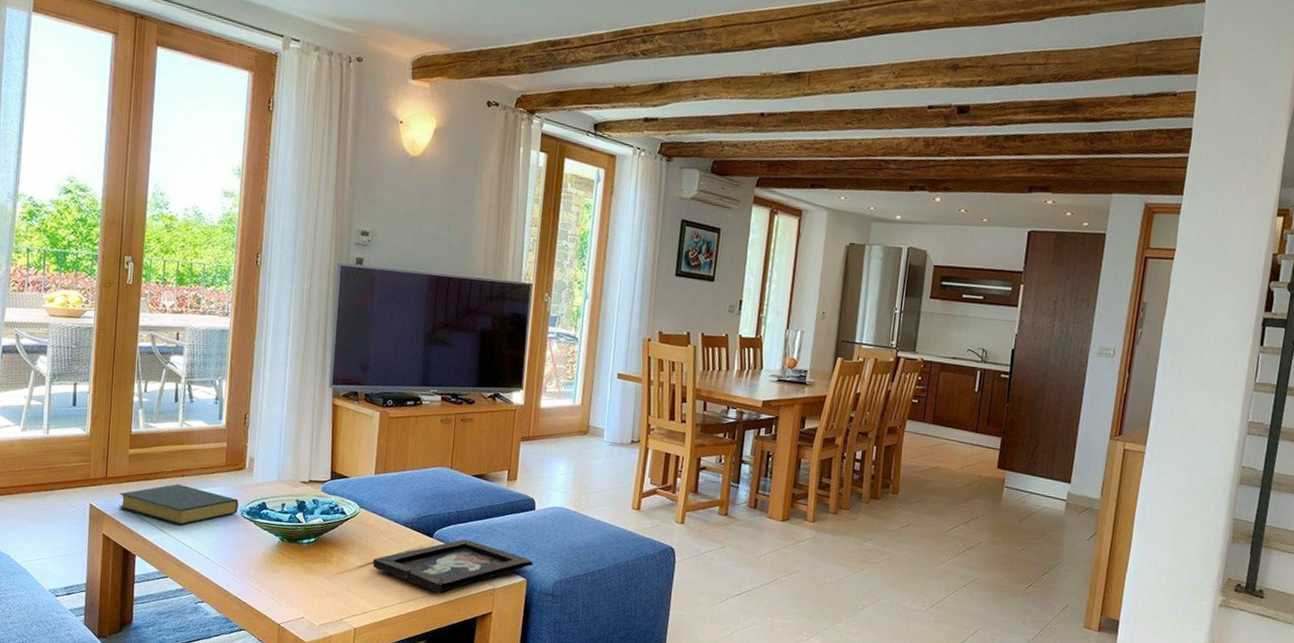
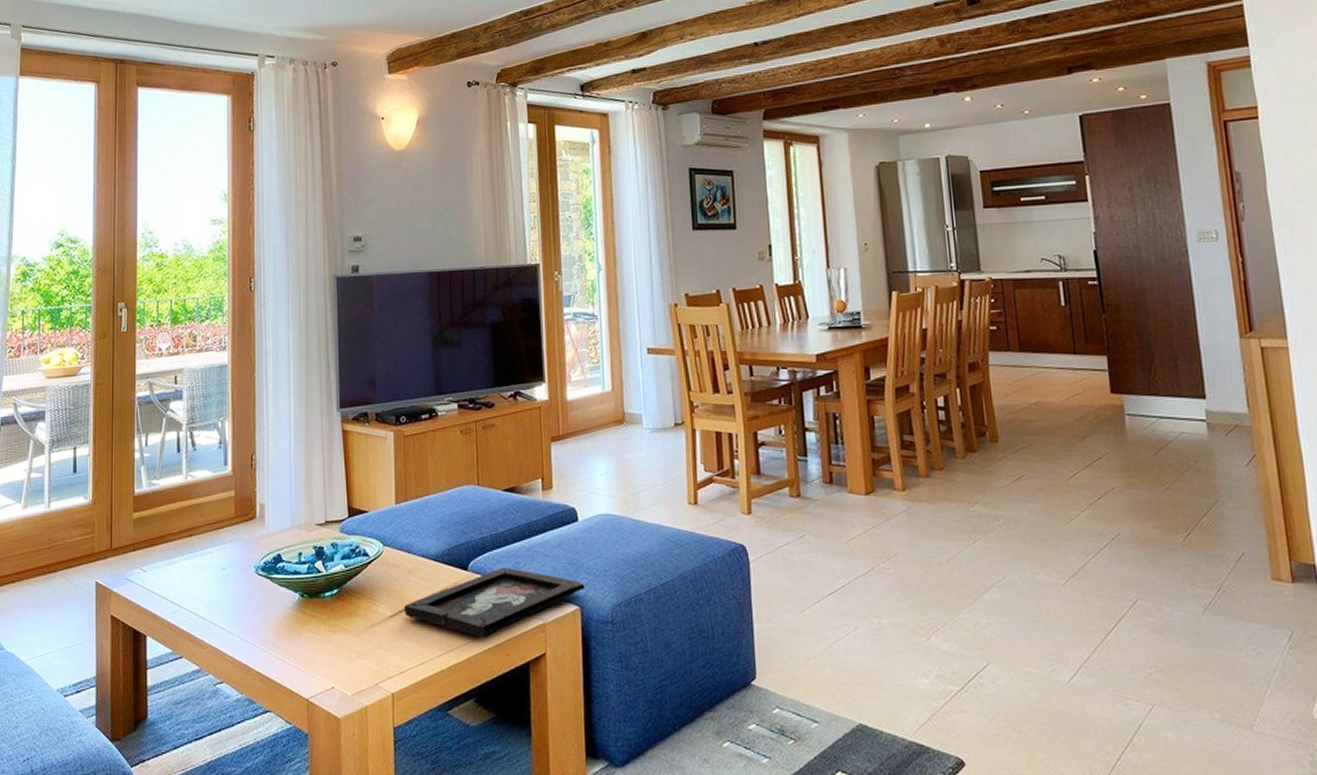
hardback book: present [118,483,239,526] -> none [125,545,252,595]

